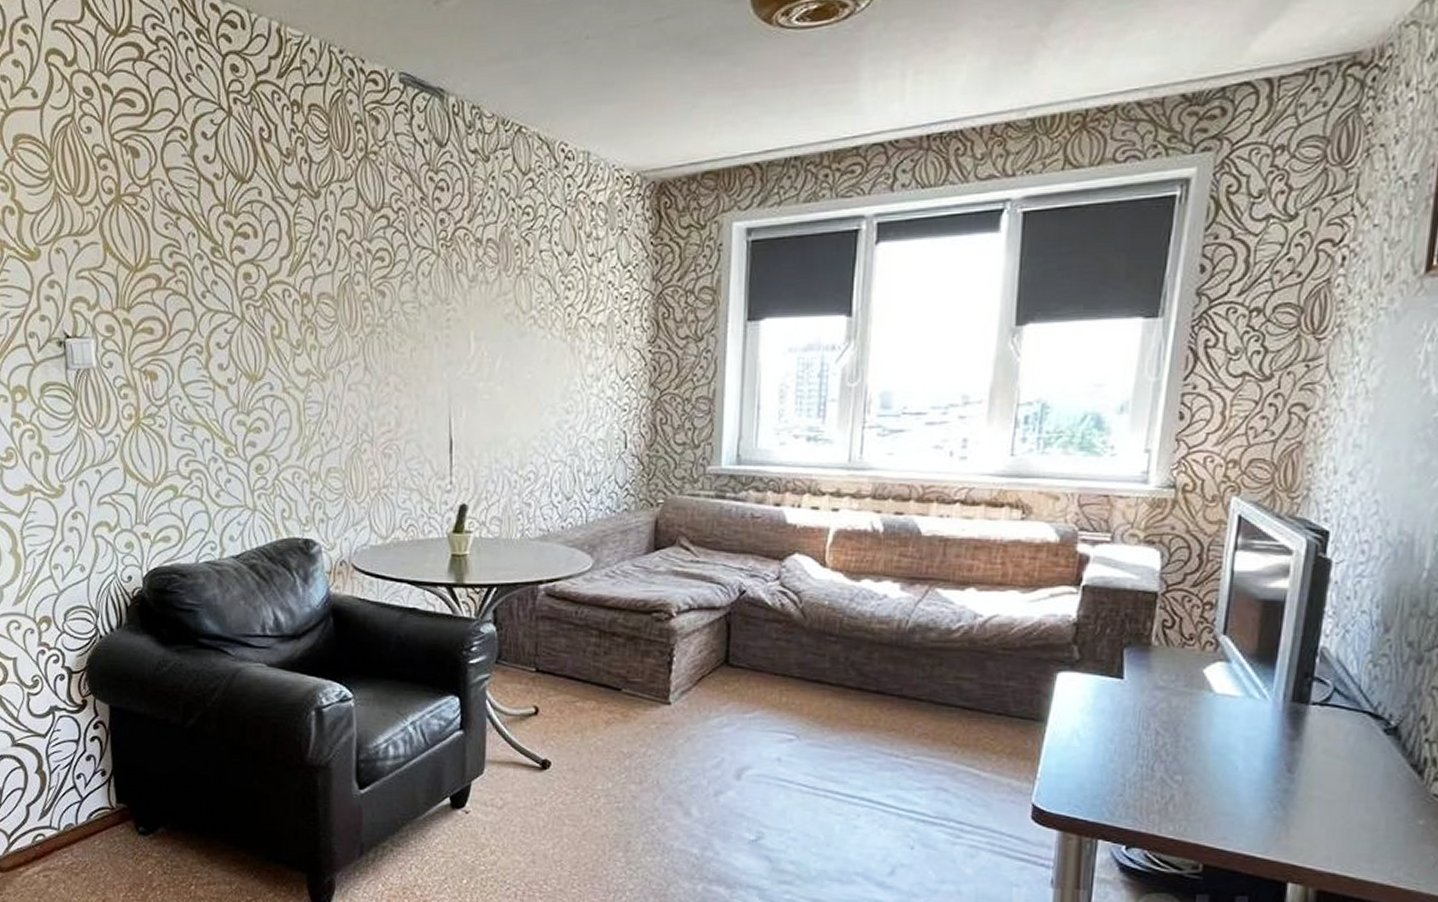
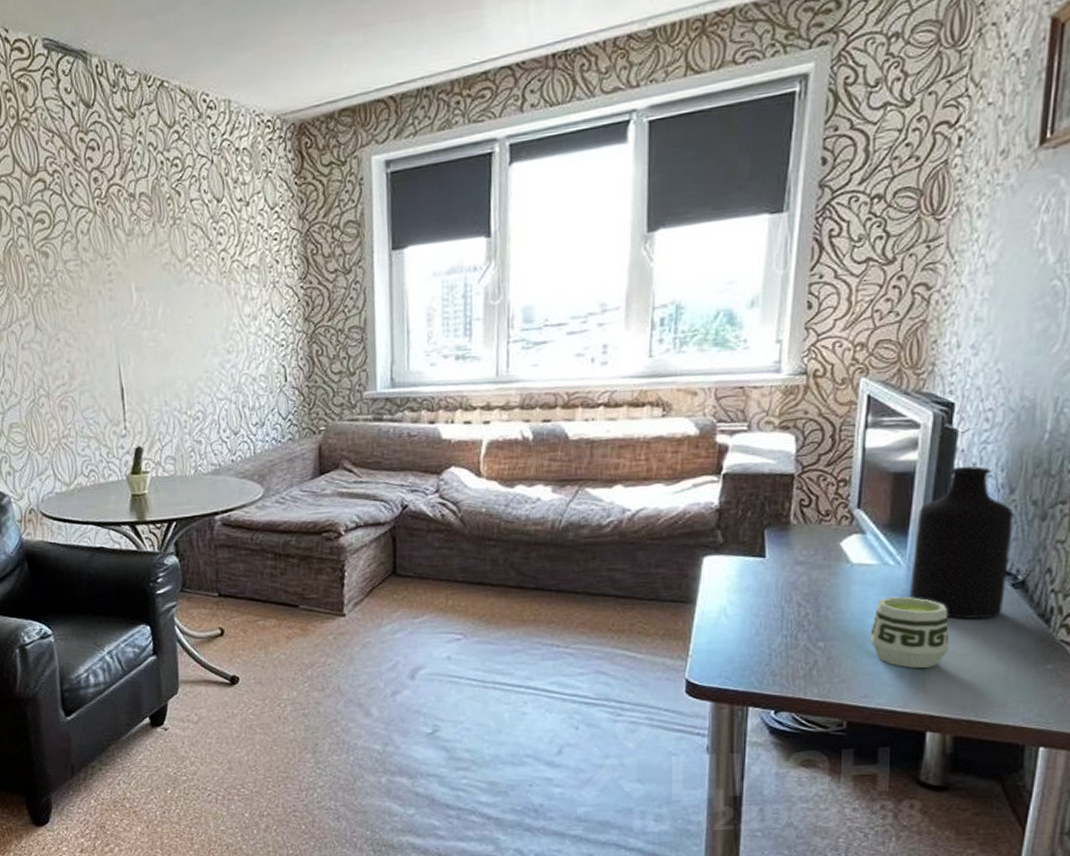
cup: none [1231,733,1316,814] -> present [870,596,950,669]
bottle: none [1275,599,1388,764] -> present [910,466,1014,619]

